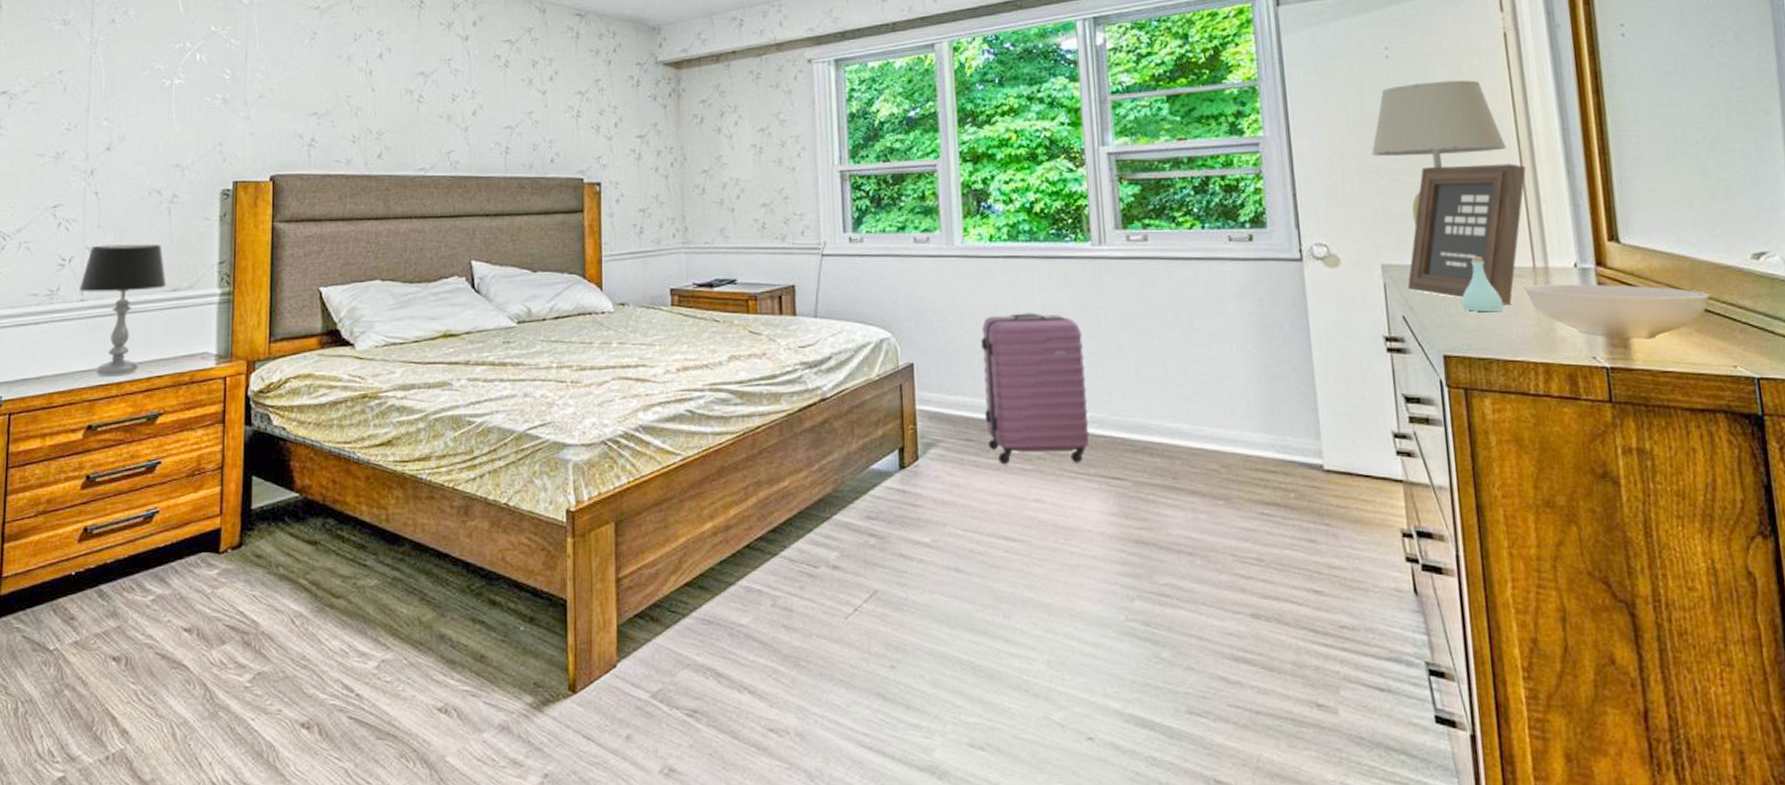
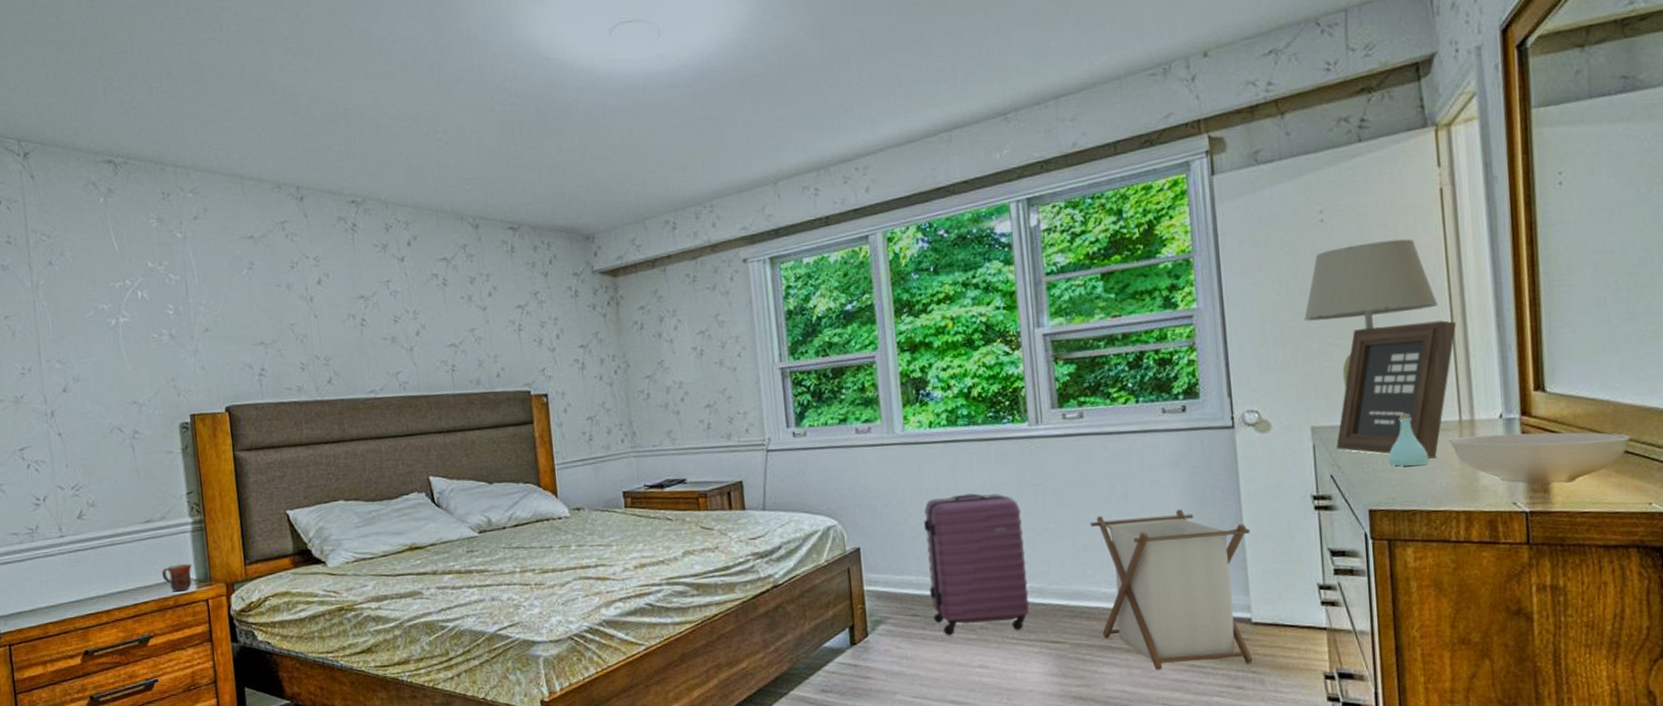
table lamp: present [78,244,166,377] -> none [56,479,140,606]
mug: none [181,337,214,367] -> present [162,563,192,592]
laundry basket: none [1154,343,1325,516] -> present [1090,509,1253,670]

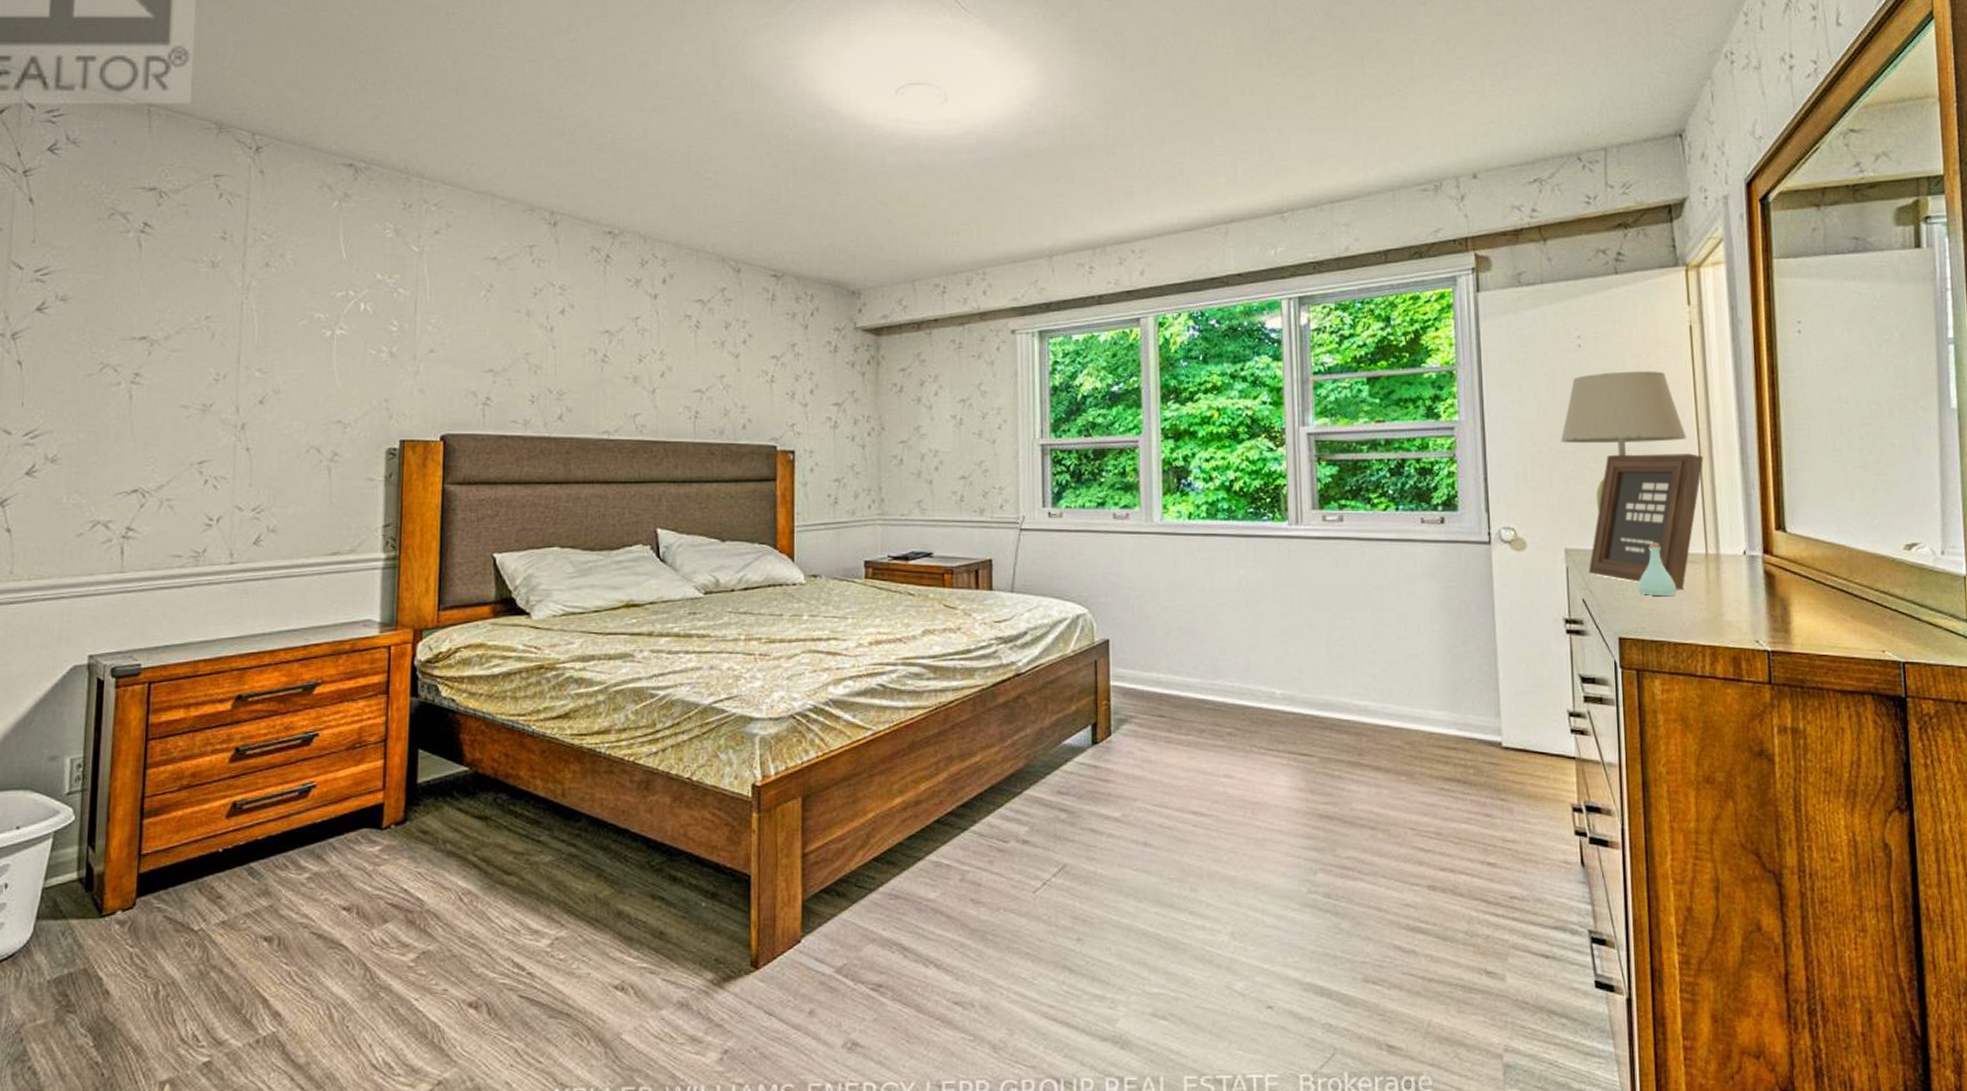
mug: present [162,563,192,592] -> none [342,603,377,635]
suitcase: present [924,493,1030,636] -> none [1177,591,1280,741]
laundry basket: present [1090,509,1253,670] -> none [1345,623,1503,791]
bowl: present [1450,432,1630,484] -> none [1696,571,1865,625]

